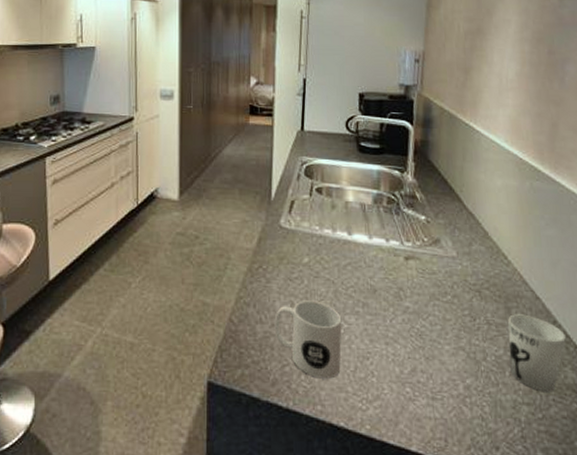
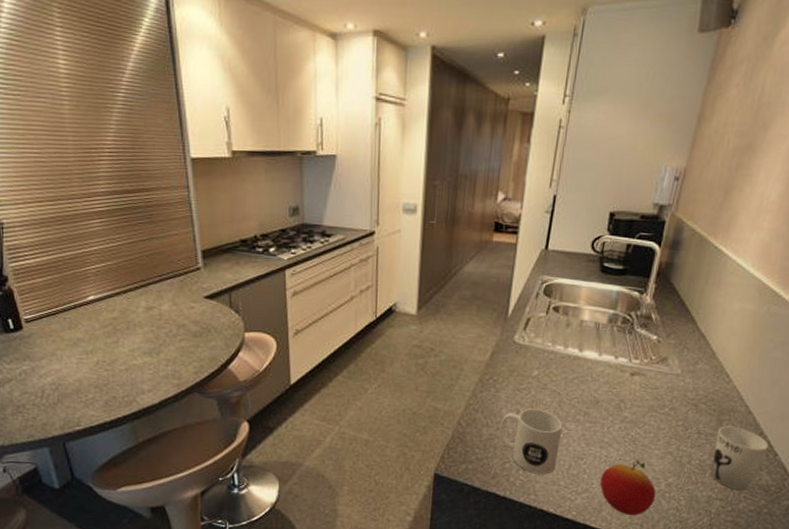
apple: none [392,358,456,429] -> present [600,460,656,516]

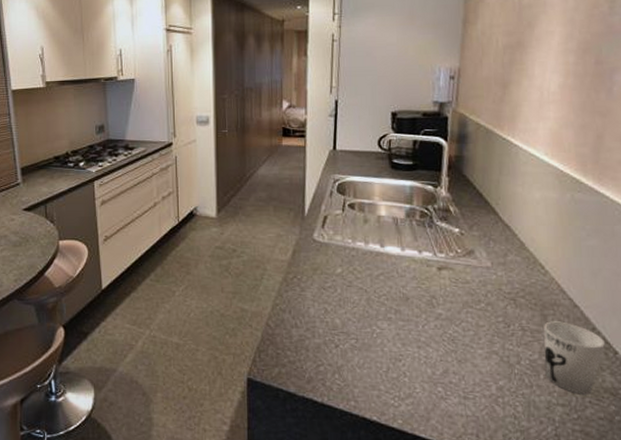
mug: present [499,408,563,474] -> none [309,307,375,378]
apple: present [600,460,656,516] -> none [424,361,488,425]

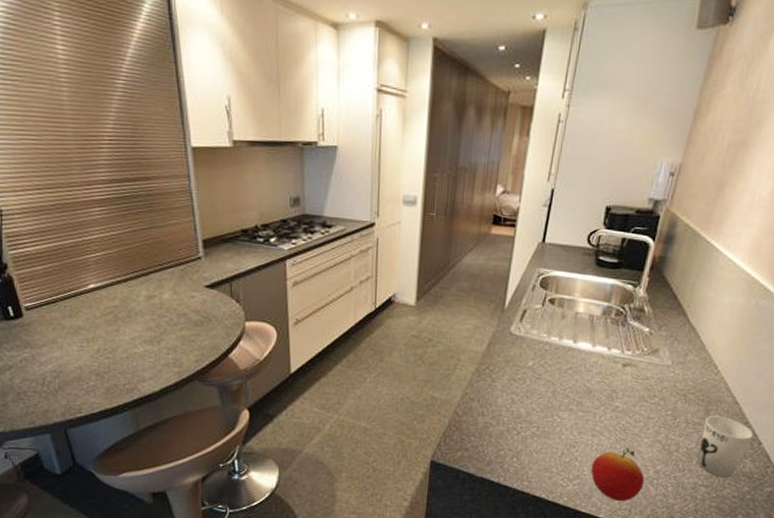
apple: none [424,361,488,425] -> present [591,448,645,502]

